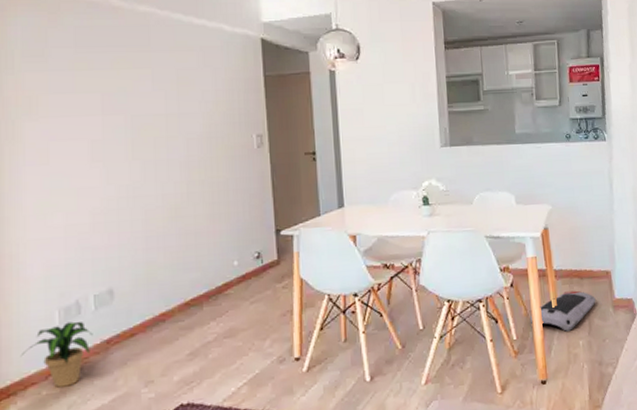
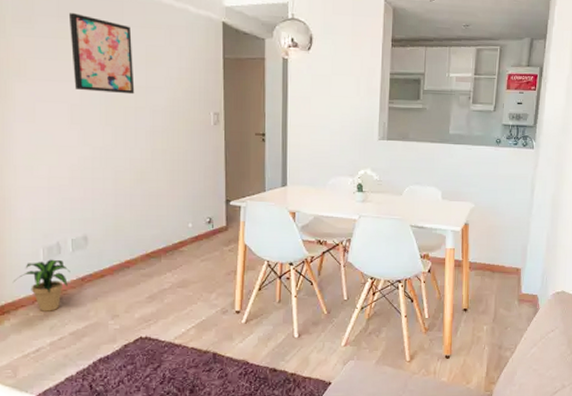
wall art: none [87,42,165,124] -> present [68,13,135,95]
air purifier: present [530,290,596,331] -> none [443,282,504,316]

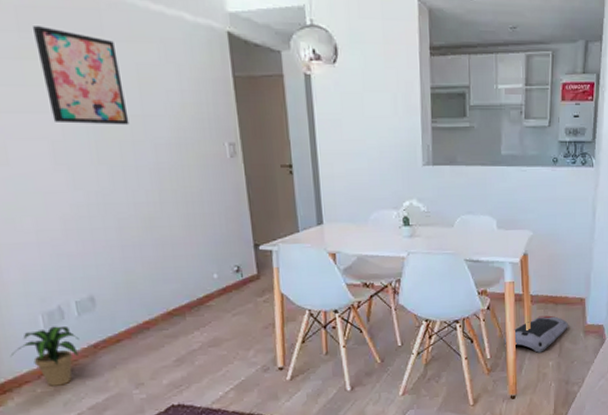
air purifier: none [443,282,504,316] -> present [505,315,568,353]

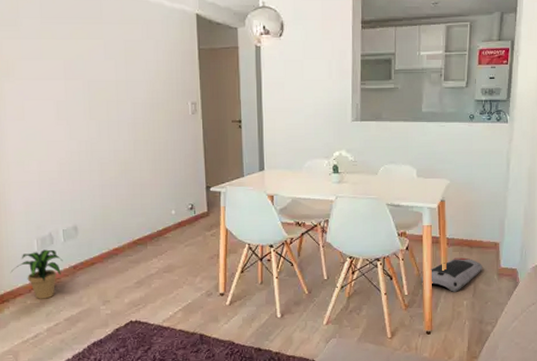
wall art: present [32,26,130,125] -> none [51,14,116,89]

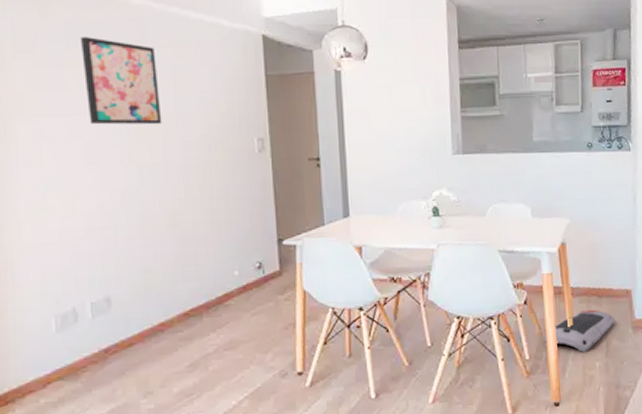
potted plant: present [10,249,63,299] -> none [17,329,90,396]
wall art: none [51,14,116,89] -> present [79,37,162,125]

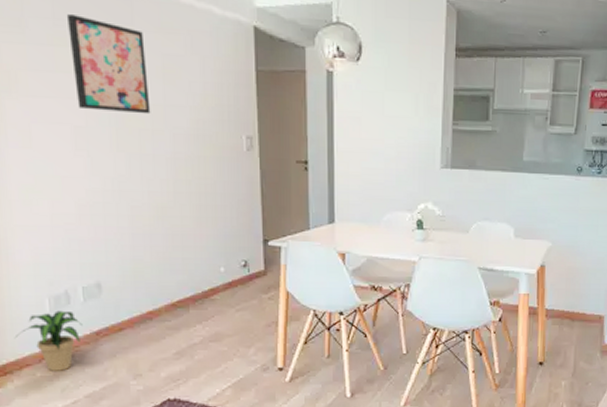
potted plant: none [17,329,90,396] -> present [14,310,83,371]
air purifier: present [544,309,615,352] -> none [515,332,584,371]

